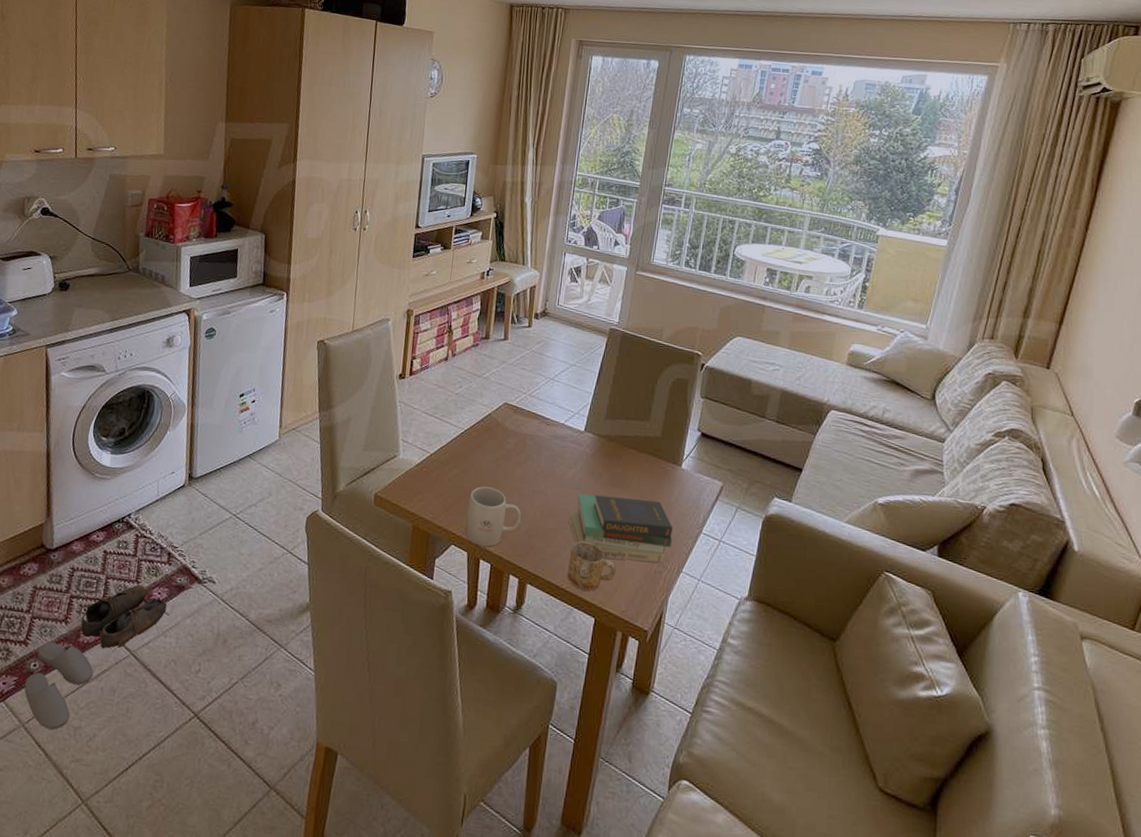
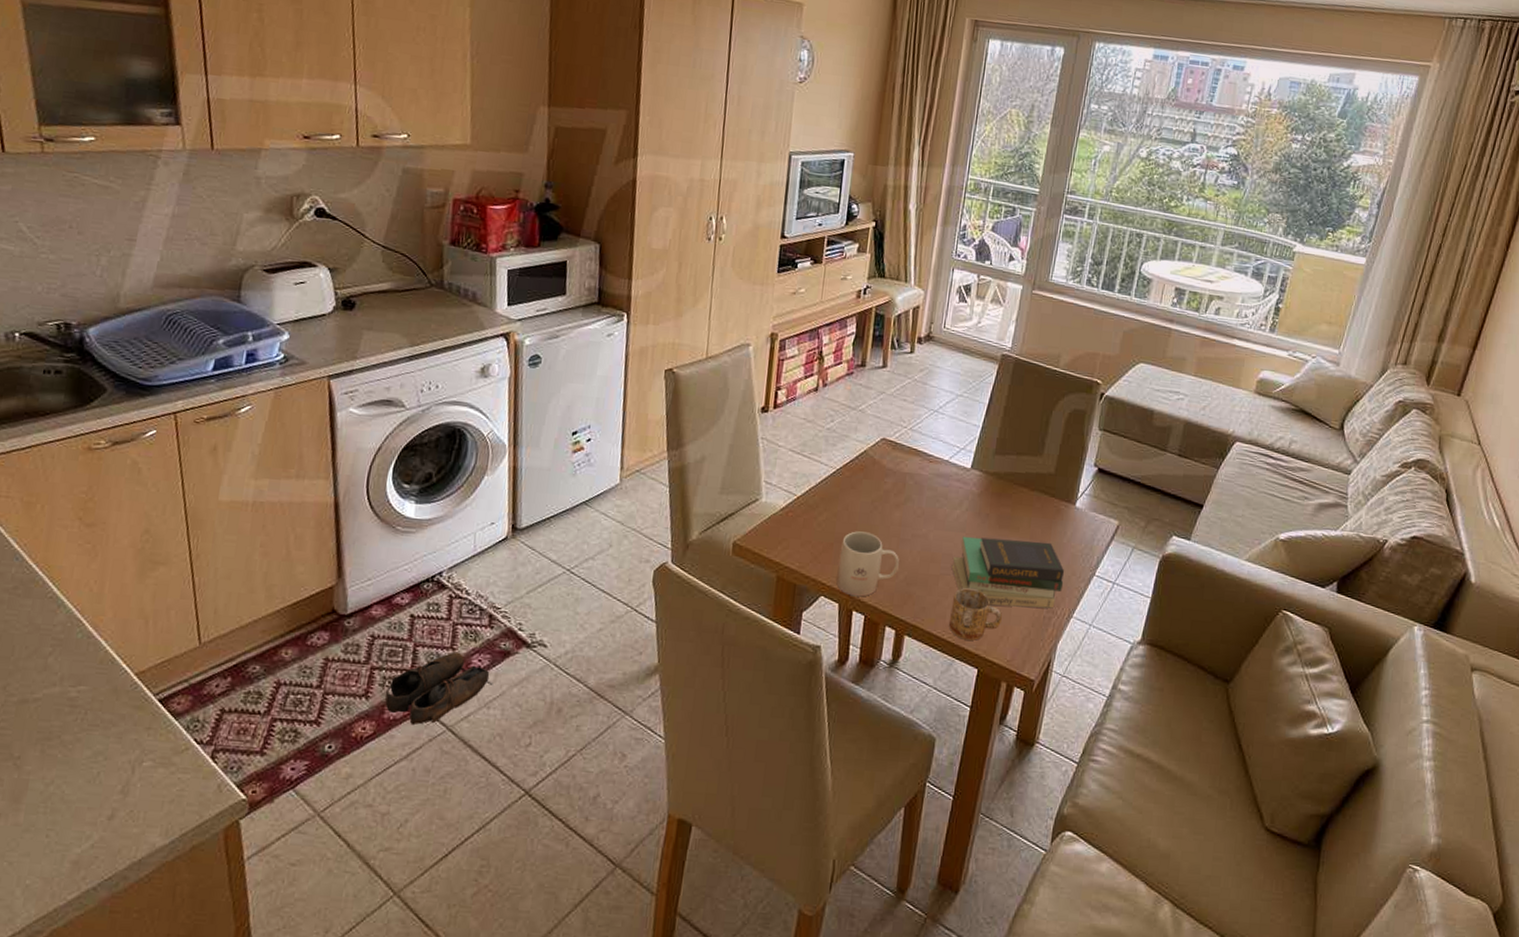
slippers: present [24,642,94,730] -> none [318,720,403,817]

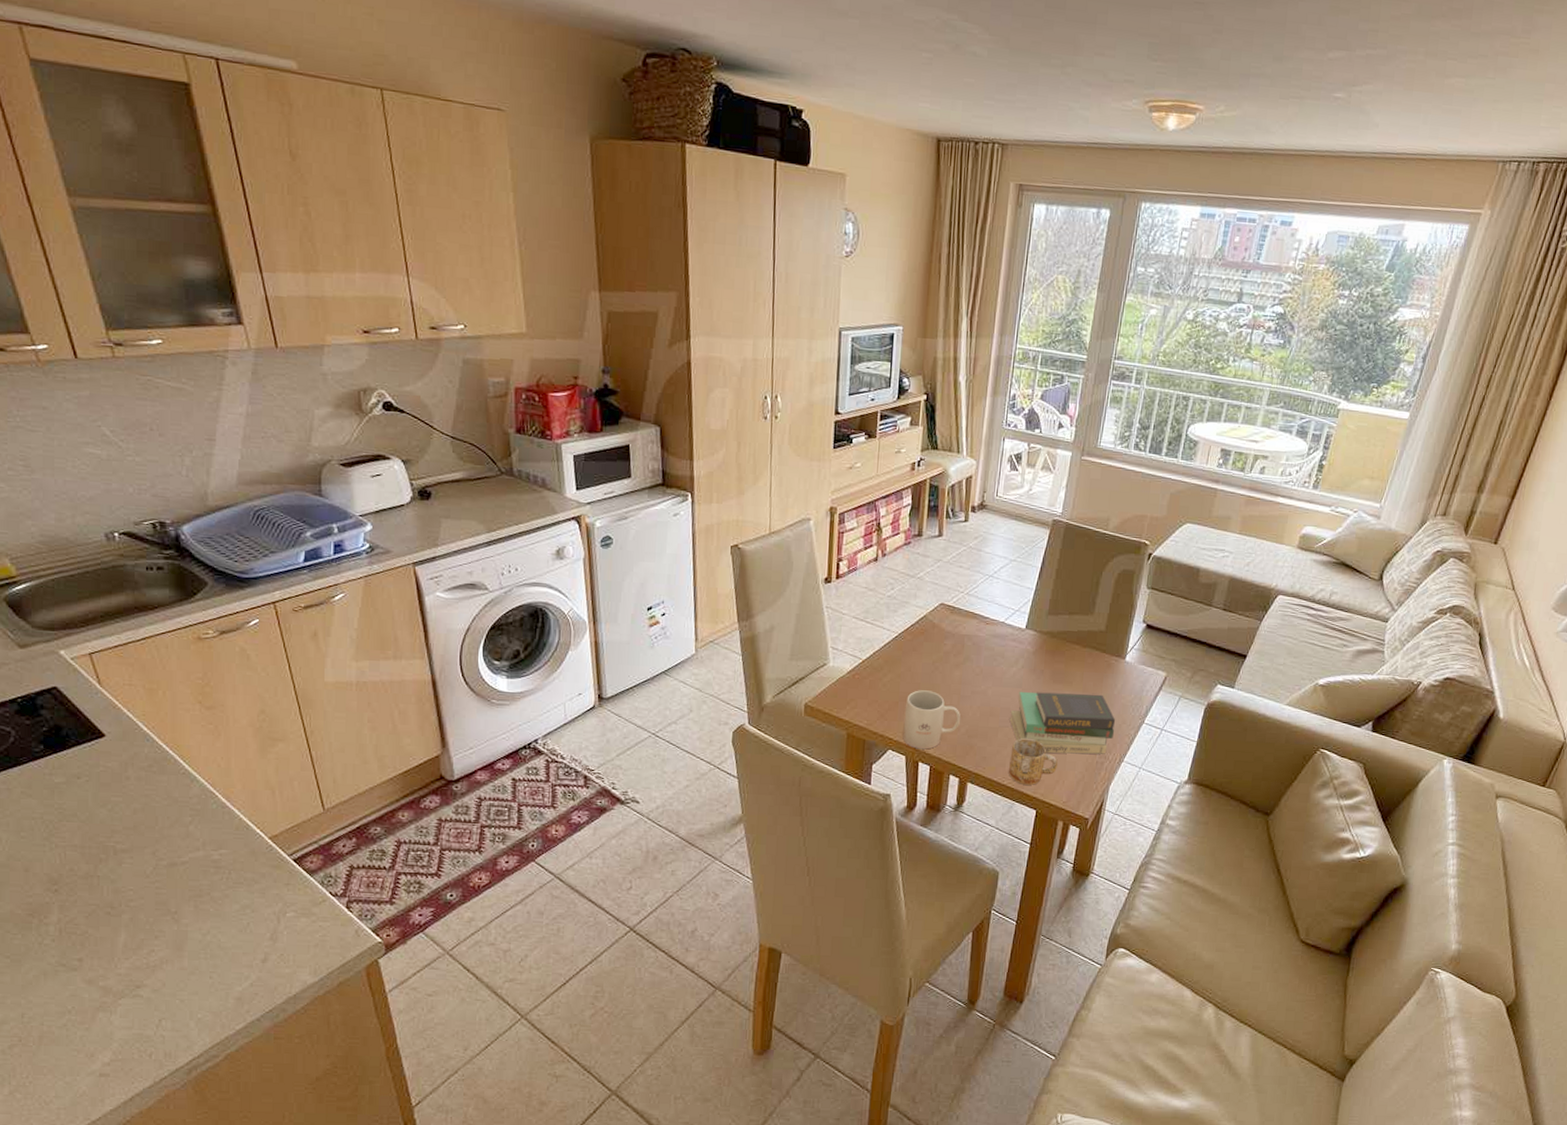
shoe: present [385,652,493,726] -> none [497,810,593,875]

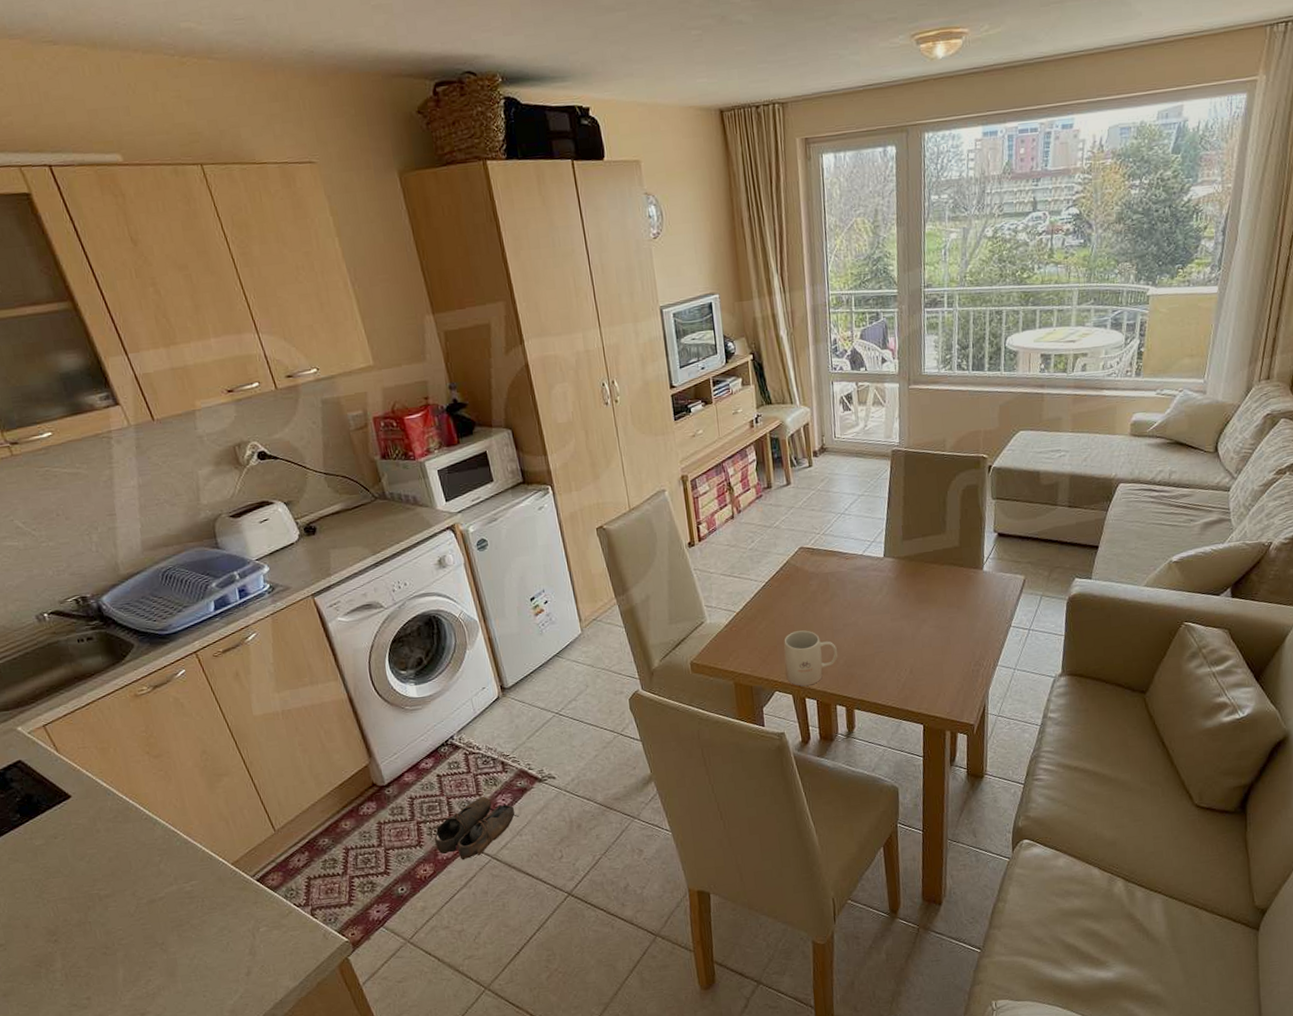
shoe: none [497,810,593,875] -> present [435,796,520,861]
books: present [1009,691,1116,754] -> none [882,606,985,670]
mug: present [1009,737,1058,785] -> none [890,658,936,703]

